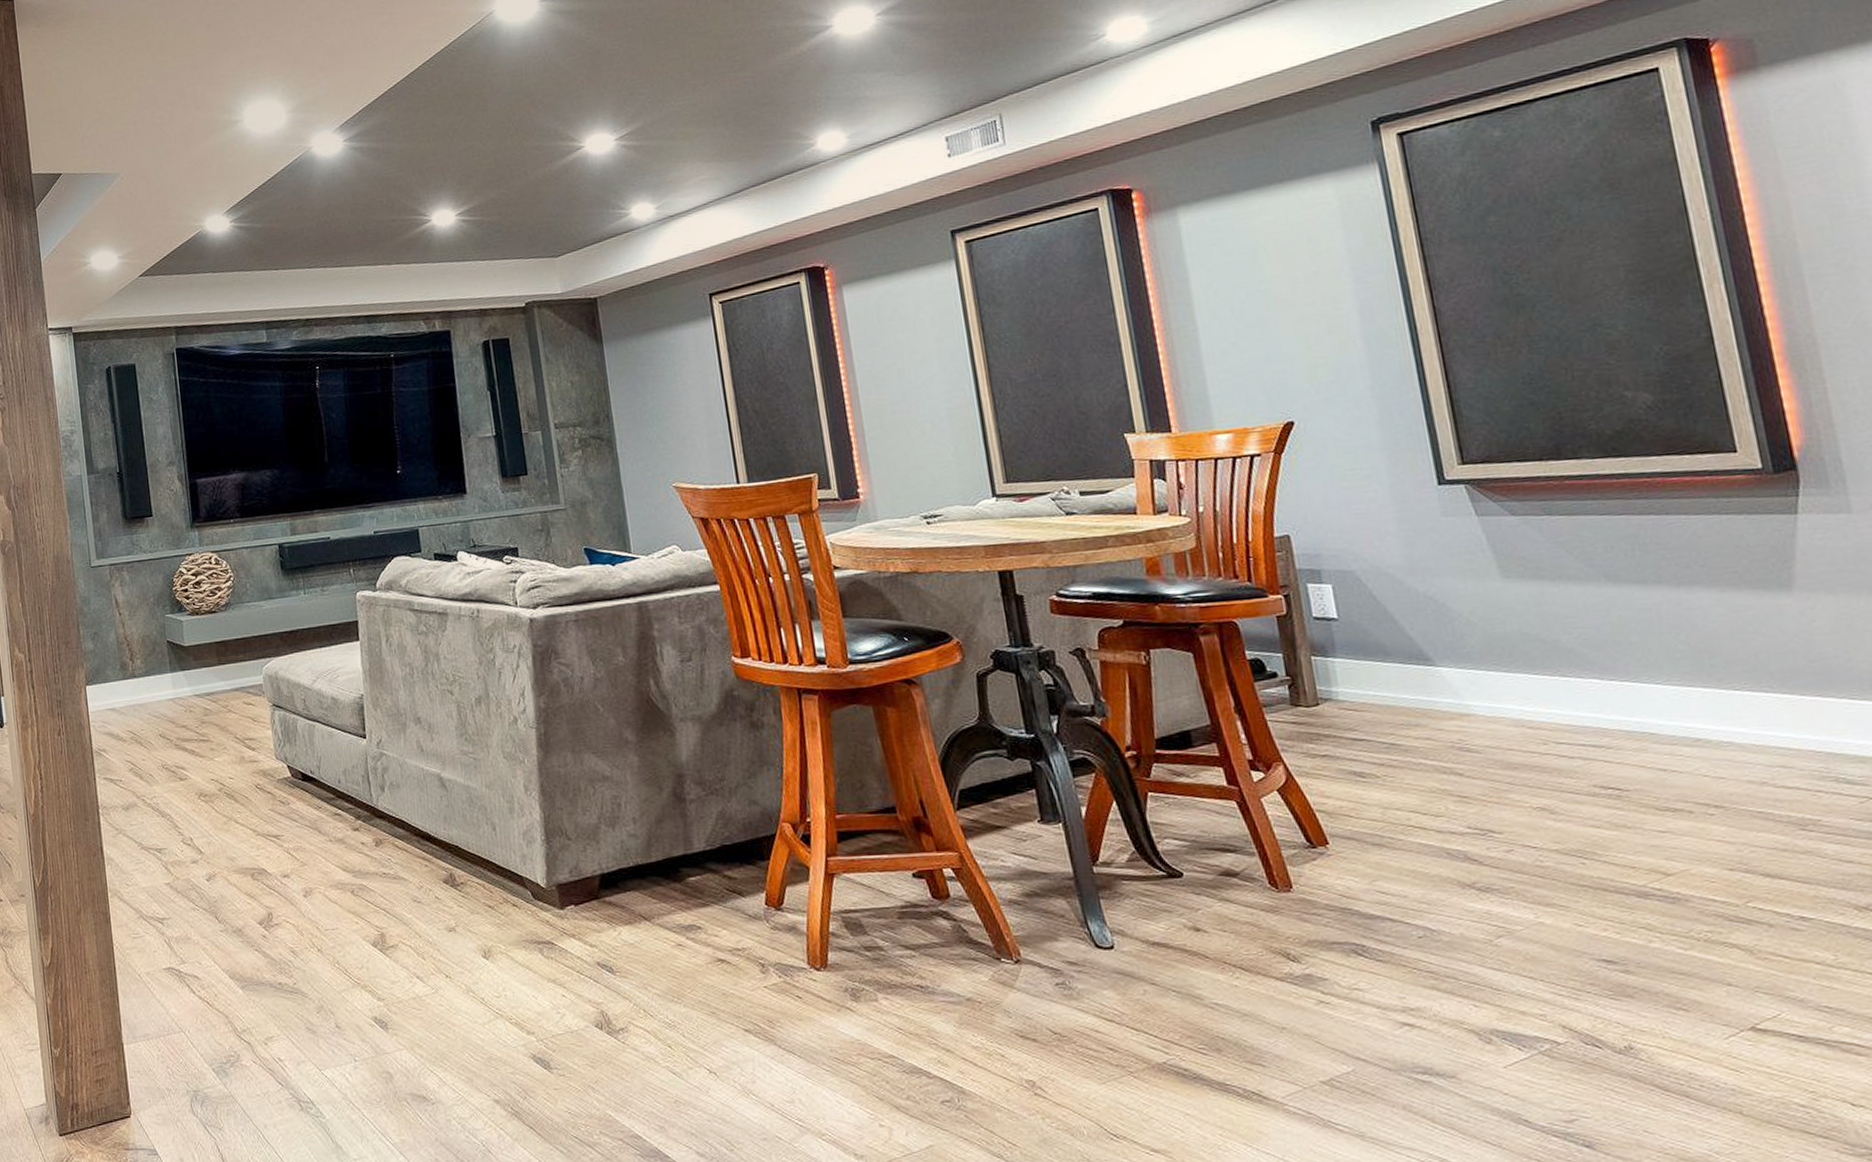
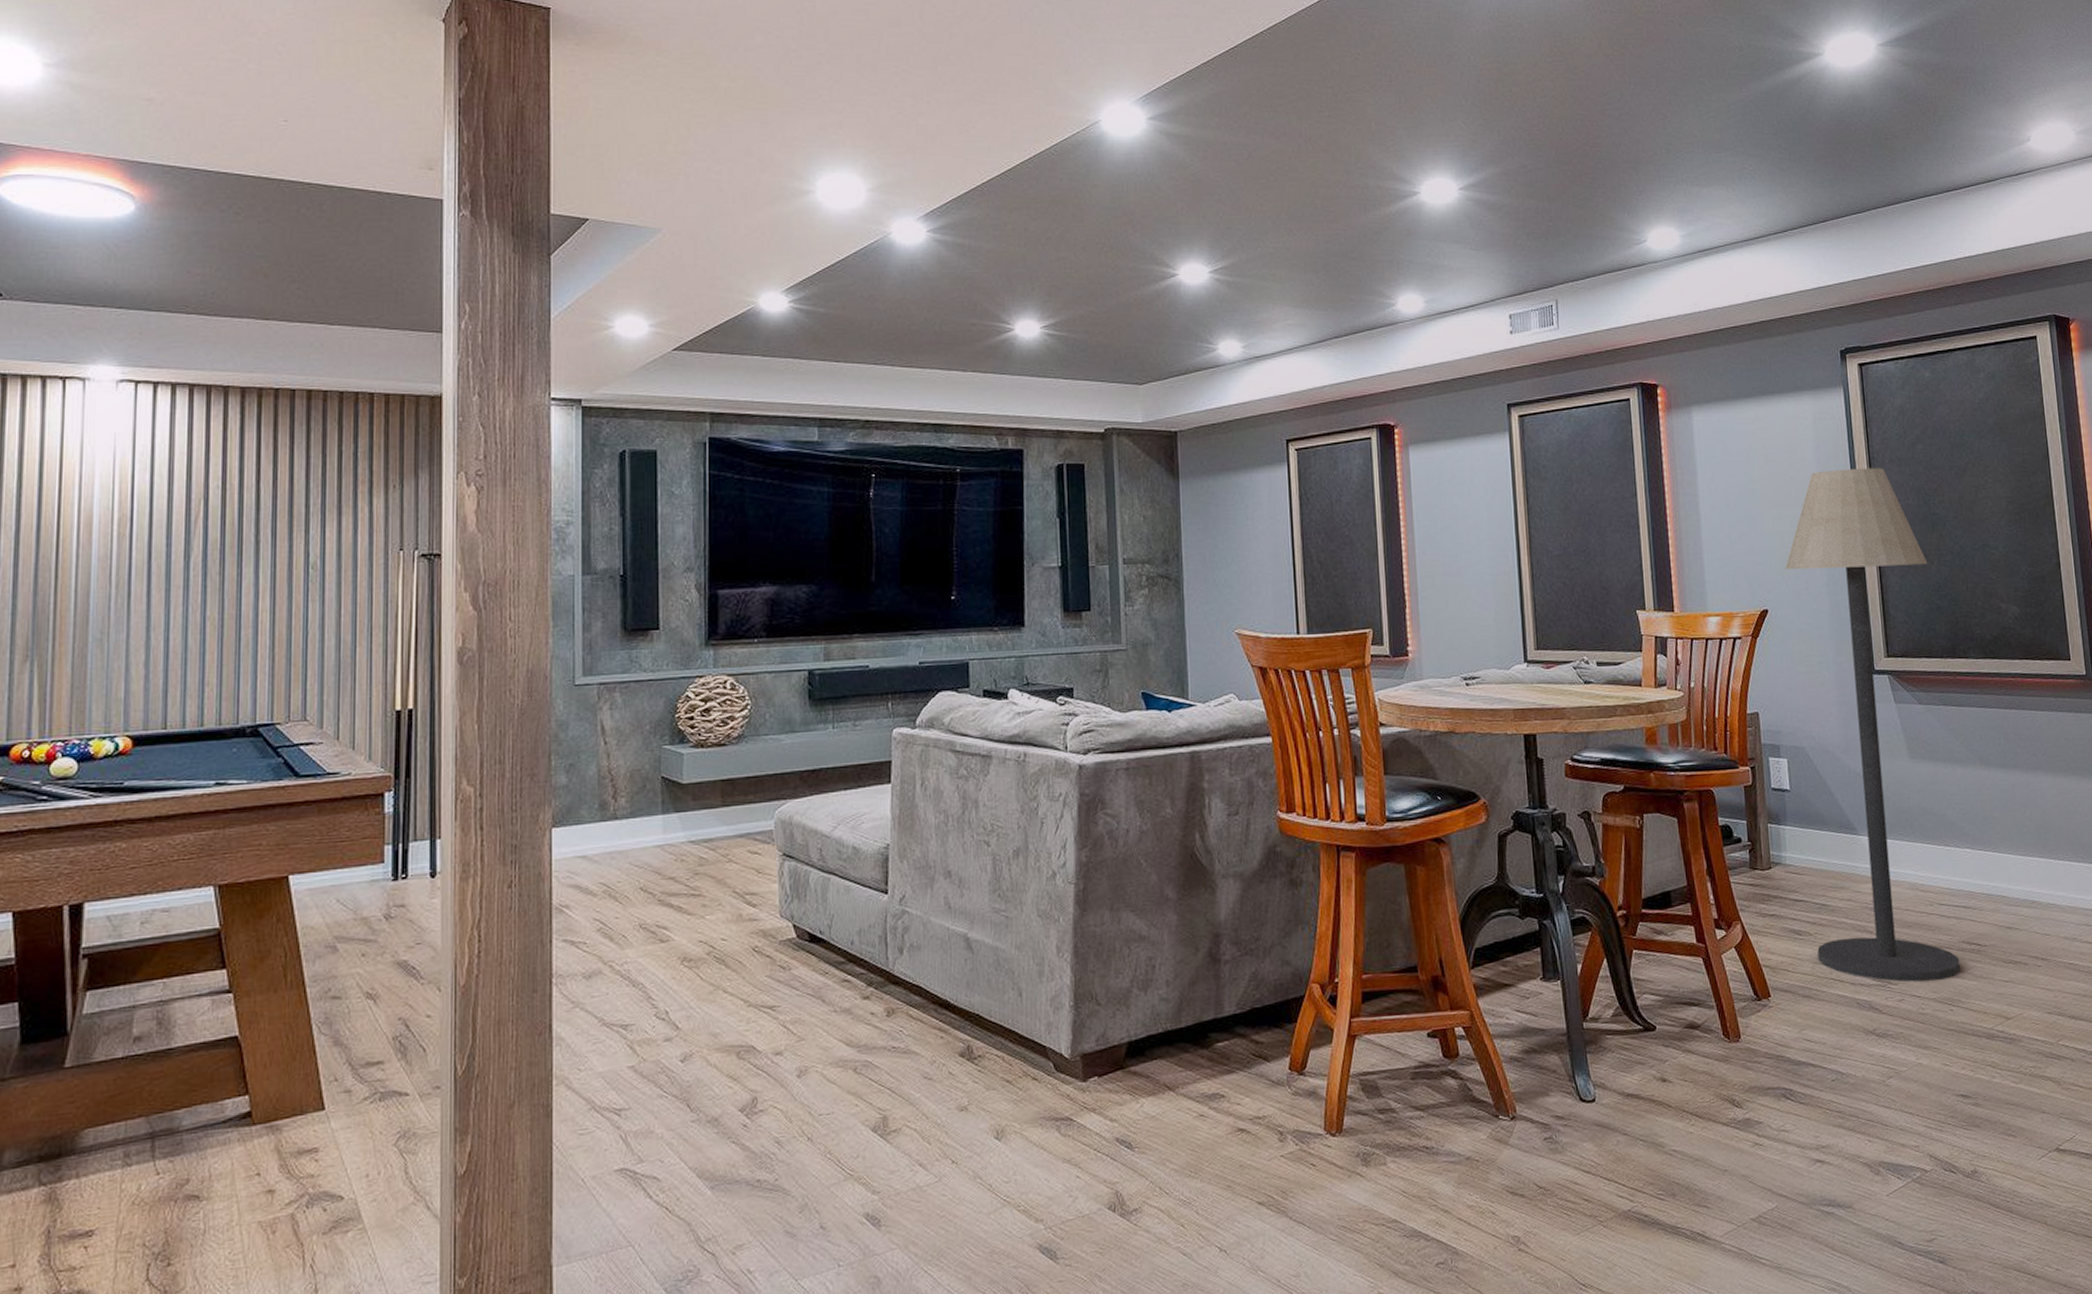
floor lamp: none [1313,248,1593,831] -> present [1785,468,1961,982]

